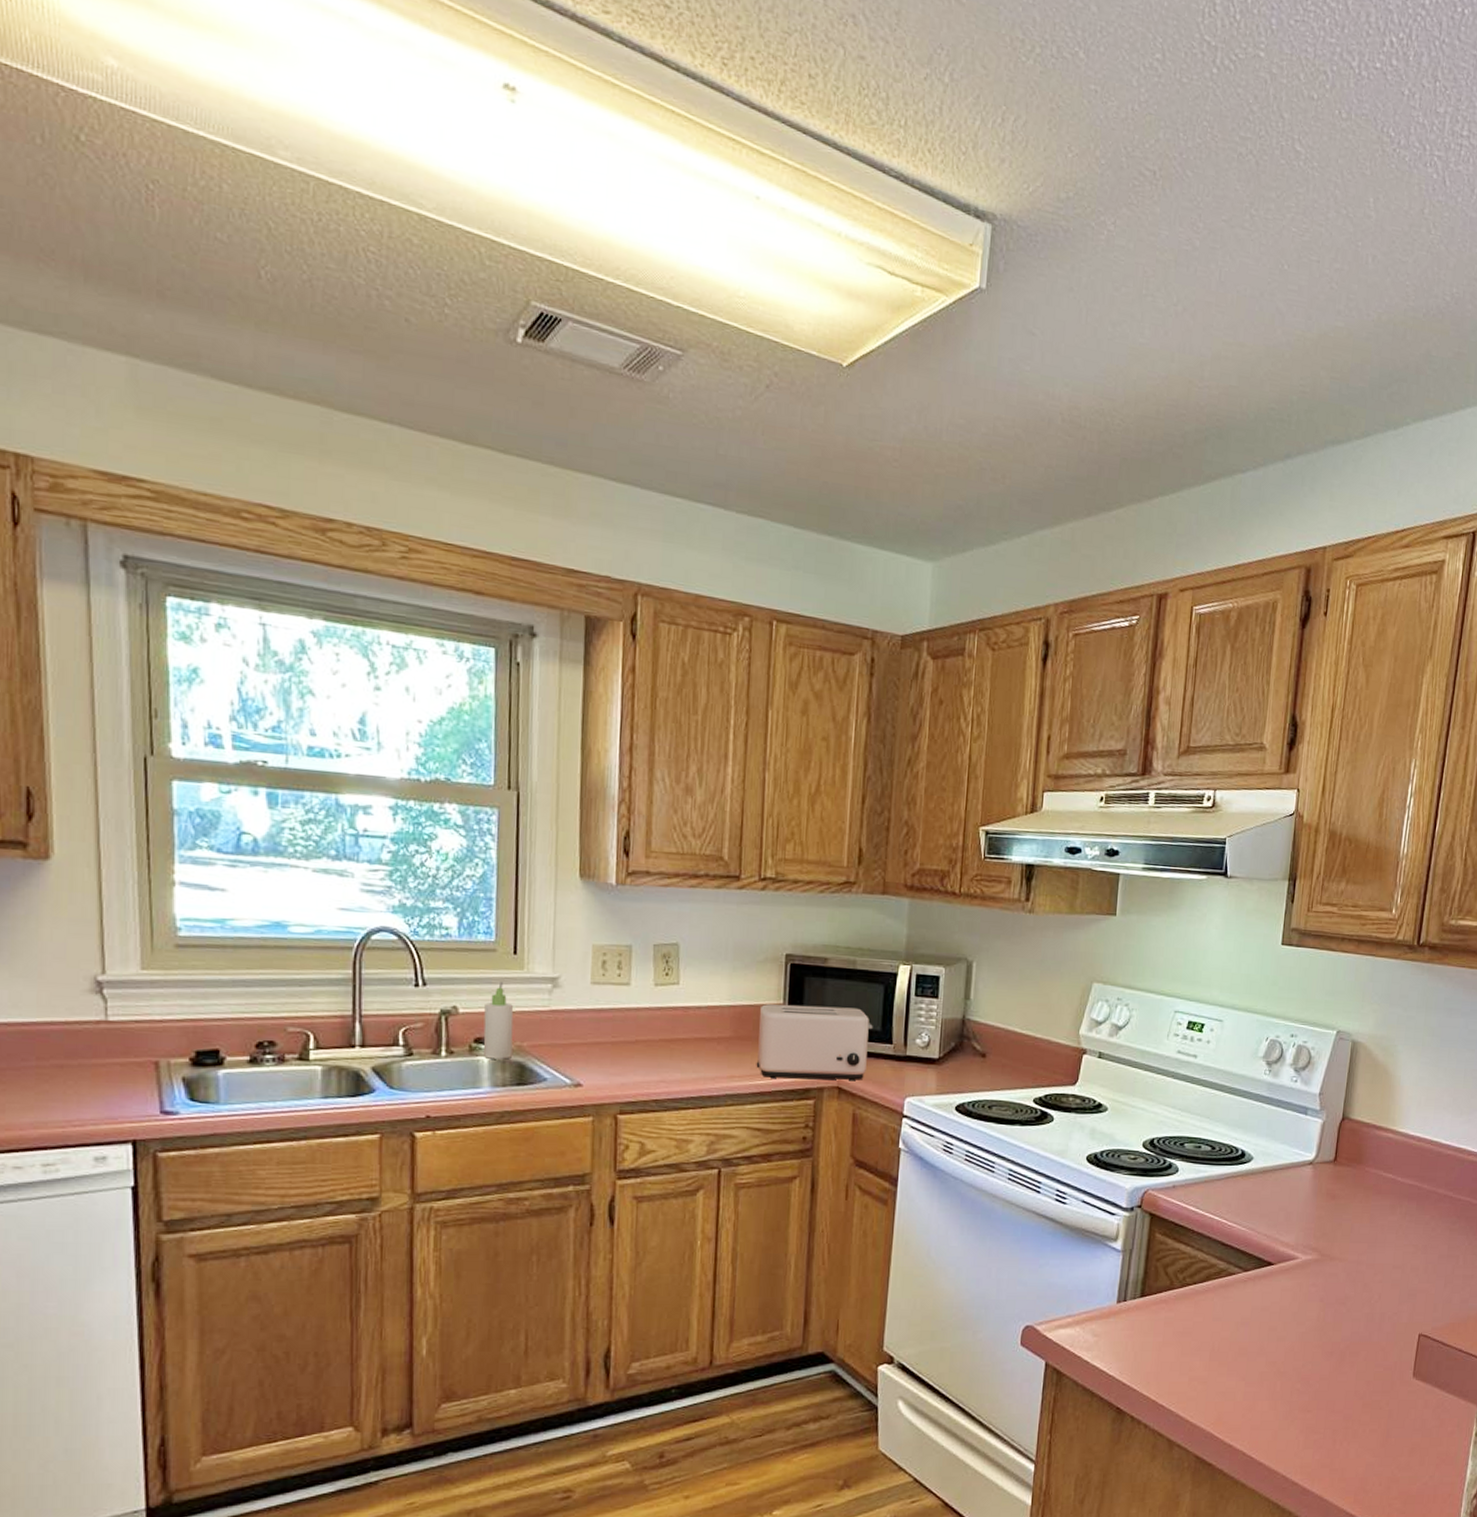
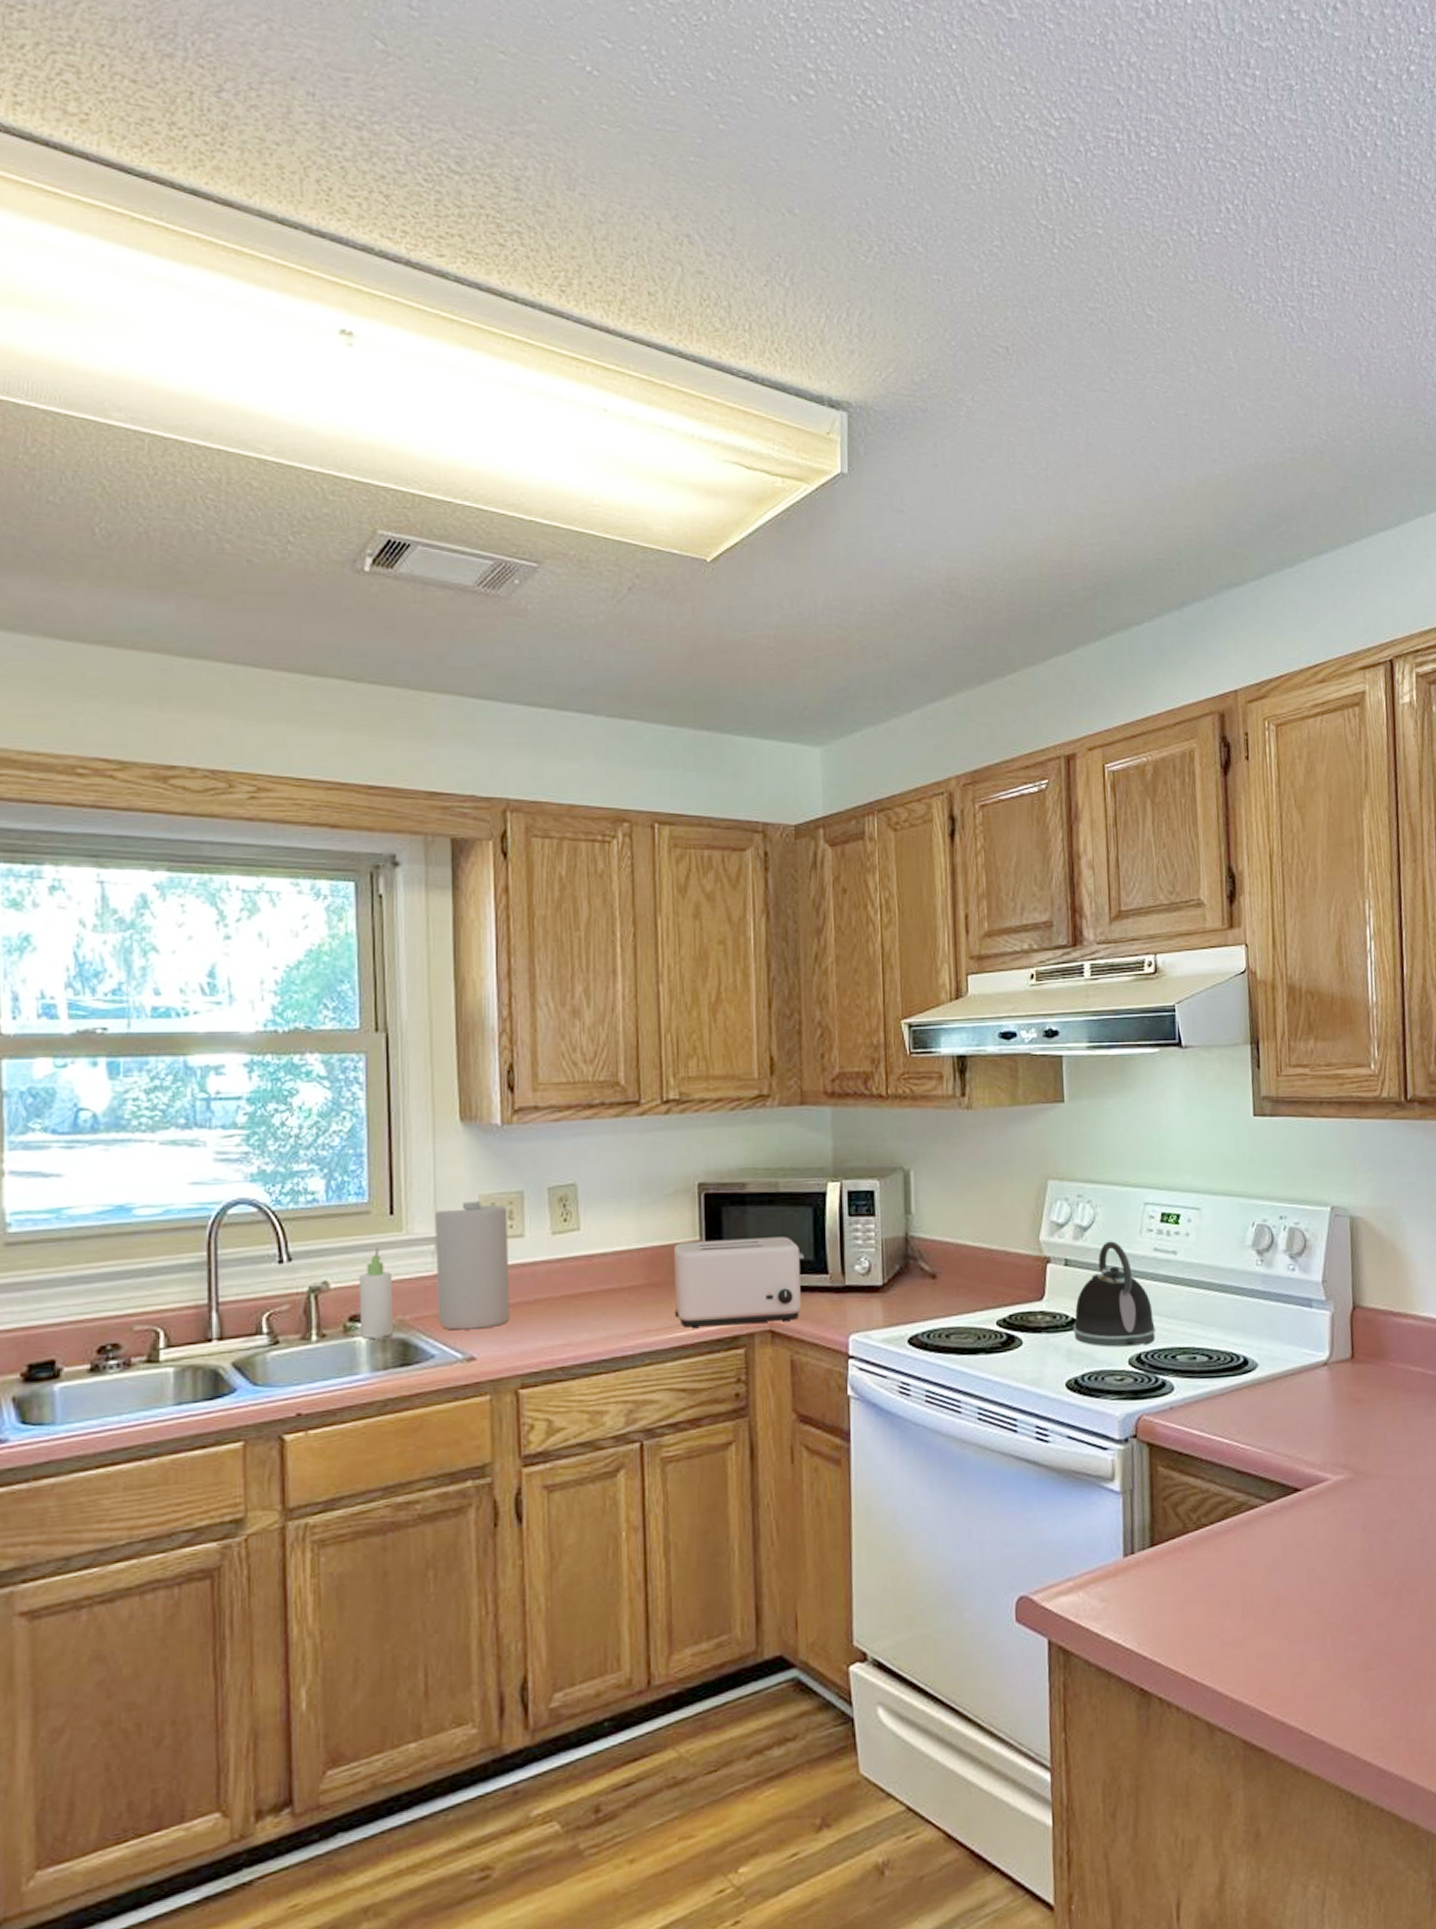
paper towel holder: none [551,949,617,1061] -> present [435,1201,510,1331]
kettle: none [1098,1040,1171,1132] -> present [1073,1241,1157,1348]

